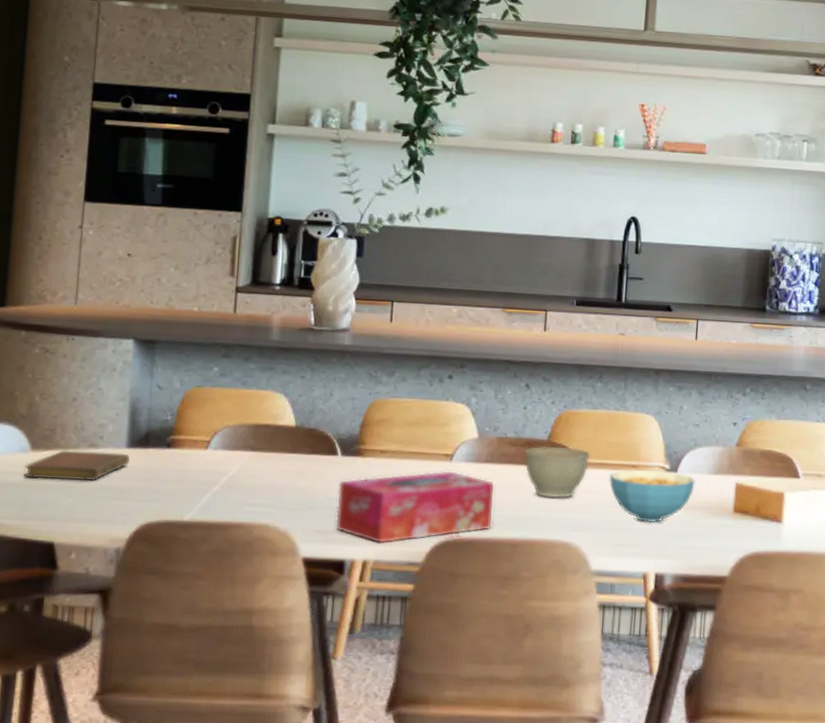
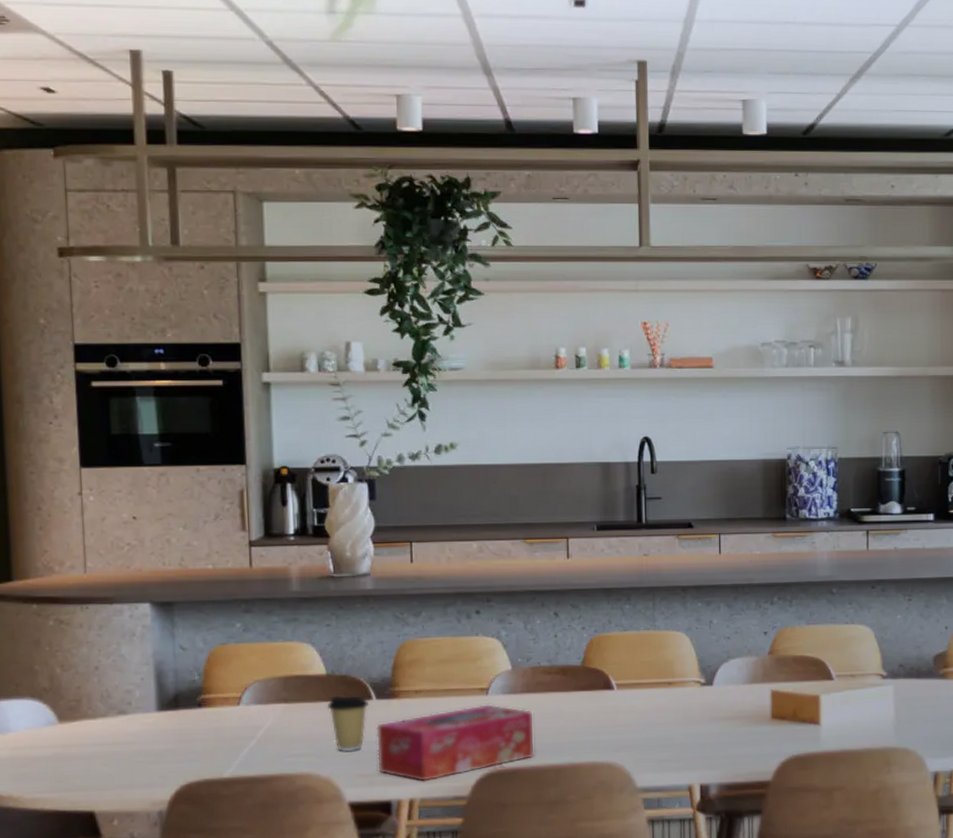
notebook: present [23,450,130,481] -> none [54,717,161,750]
coffee cup: none [292,448,335,507] -> present [327,695,370,752]
planter bowl: present [524,446,591,499] -> none [559,670,626,722]
cereal bowl: present [609,469,695,523] -> none [646,685,731,737]

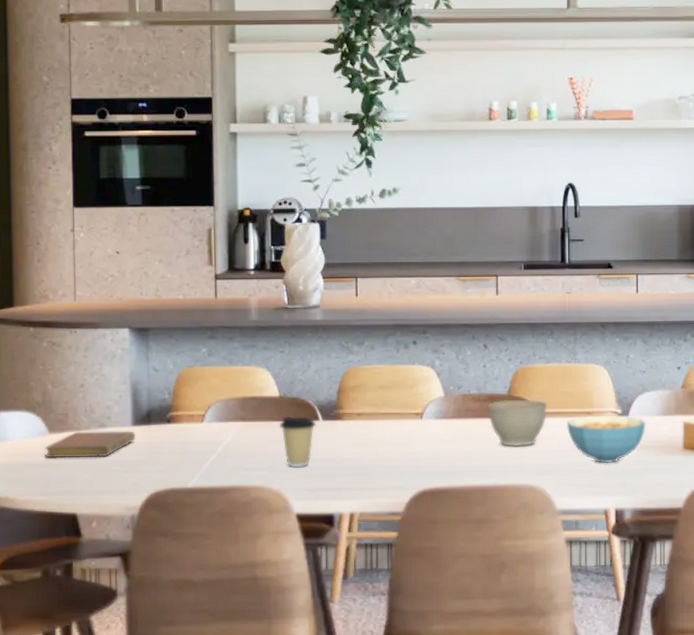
notebook: none [54,717,161,750] -> present [44,431,135,457]
tissue box: present [377,703,535,782] -> none [322,427,464,498]
planter bowl: none [559,670,626,722] -> present [487,399,548,447]
cereal bowl: none [646,685,731,737] -> present [566,415,646,464]

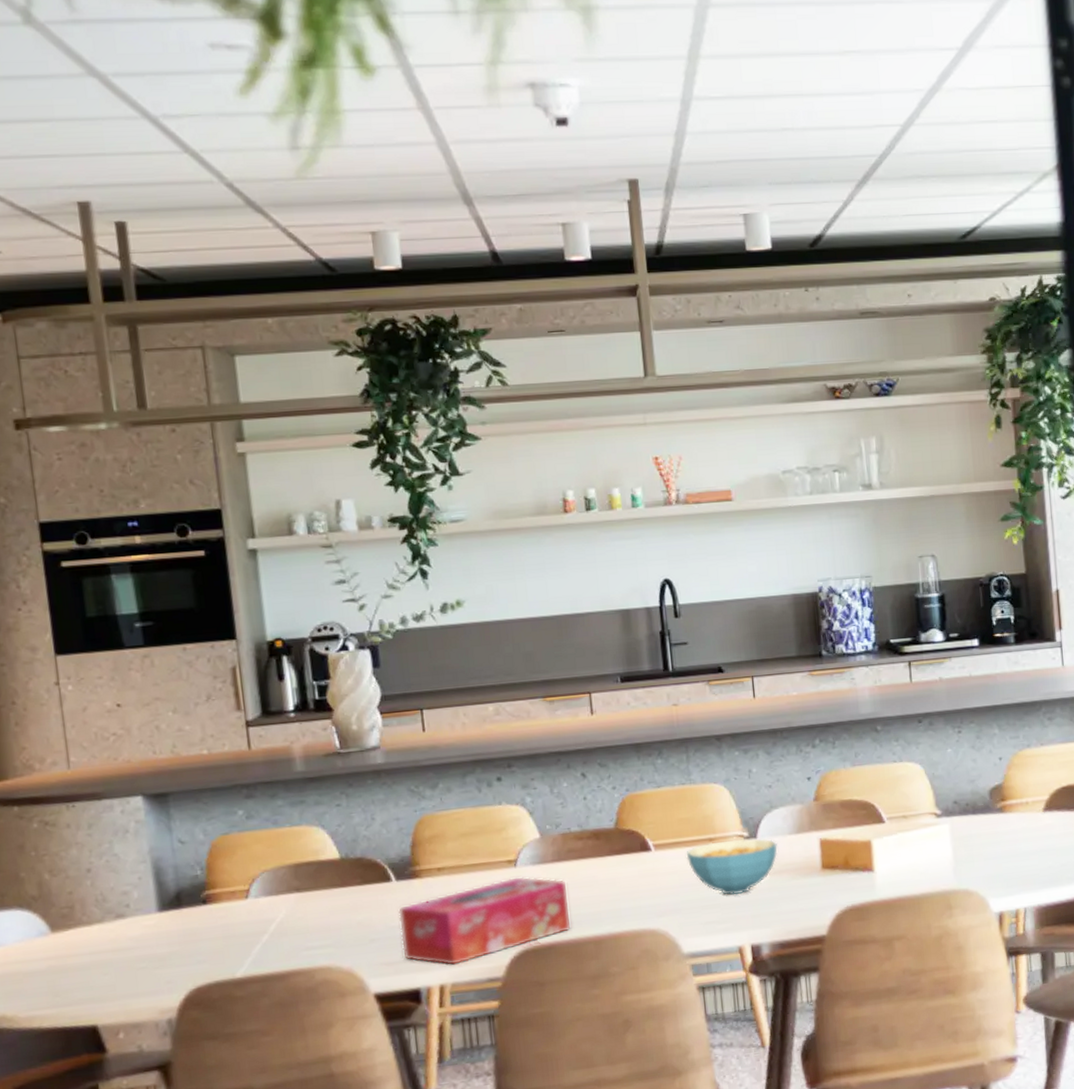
notebook: present [44,431,135,457] -> none [47,918,164,962]
coffee cup: present [279,416,317,468] -> none [343,878,389,941]
tissue box: none [322,427,464,498] -> present [399,876,572,966]
planter bowl: present [487,399,548,447] -> none [592,830,663,888]

